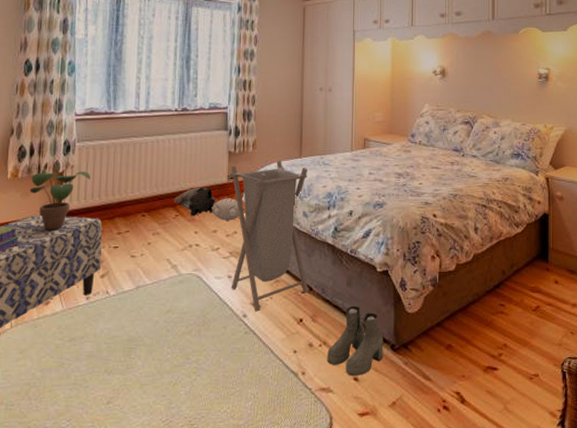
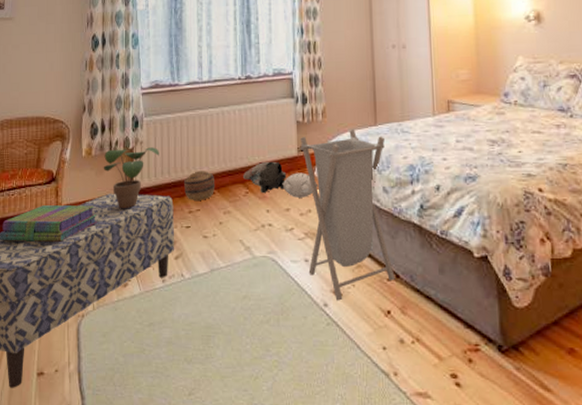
basket: none [113,195,146,222] -> present [183,171,216,200]
boots: present [327,305,384,376] -> none [421,296,489,380]

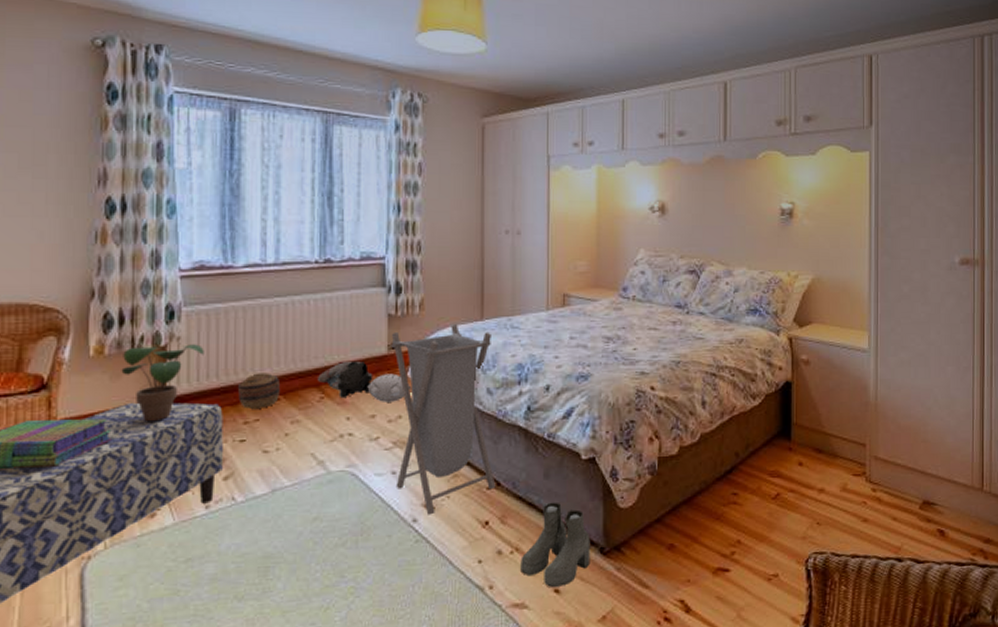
boots: none [421,296,489,380] -> present [520,502,591,587]

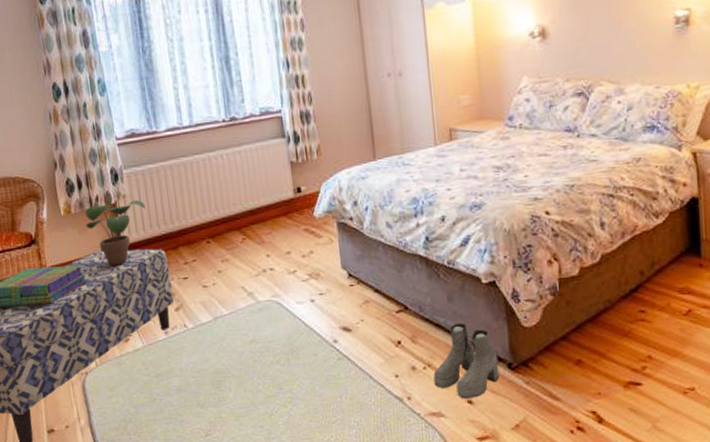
basket: present [237,373,281,409] -> none [175,220,210,251]
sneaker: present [318,360,373,399] -> none [238,205,285,239]
plush toy: present [367,373,410,402] -> none [280,214,318,240]
laundry hamper: present [391,325,496,515] -> none [296,166,404,336]

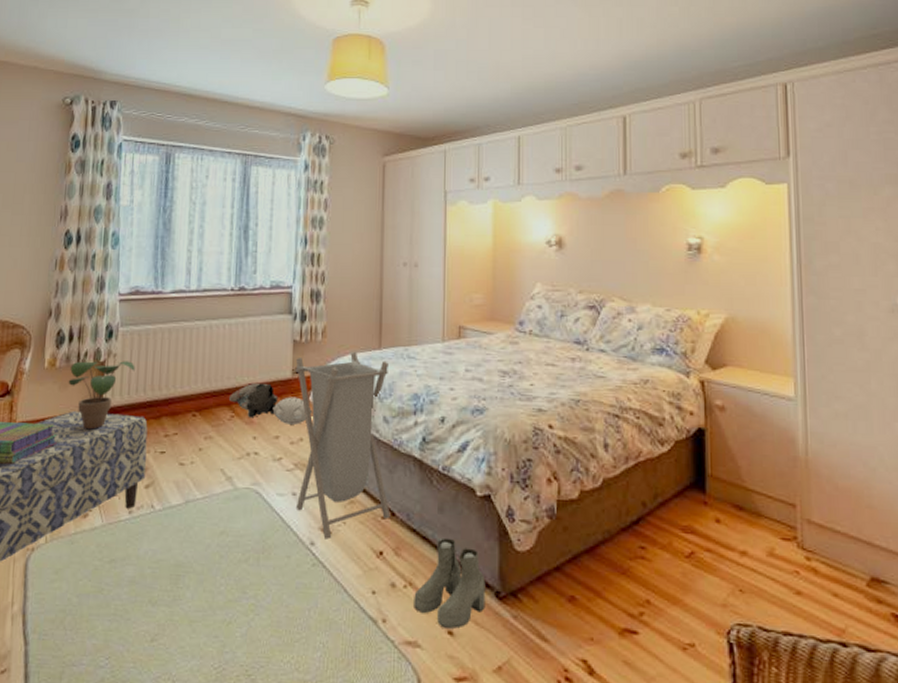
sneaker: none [238,205,285,239] -> present [229,382,278,418]
plush toy: none [280,214,318,240] -> present [272,397,312,425]
laundry hamper: none [296,166,404,336] -> present [295,352,391,540]

